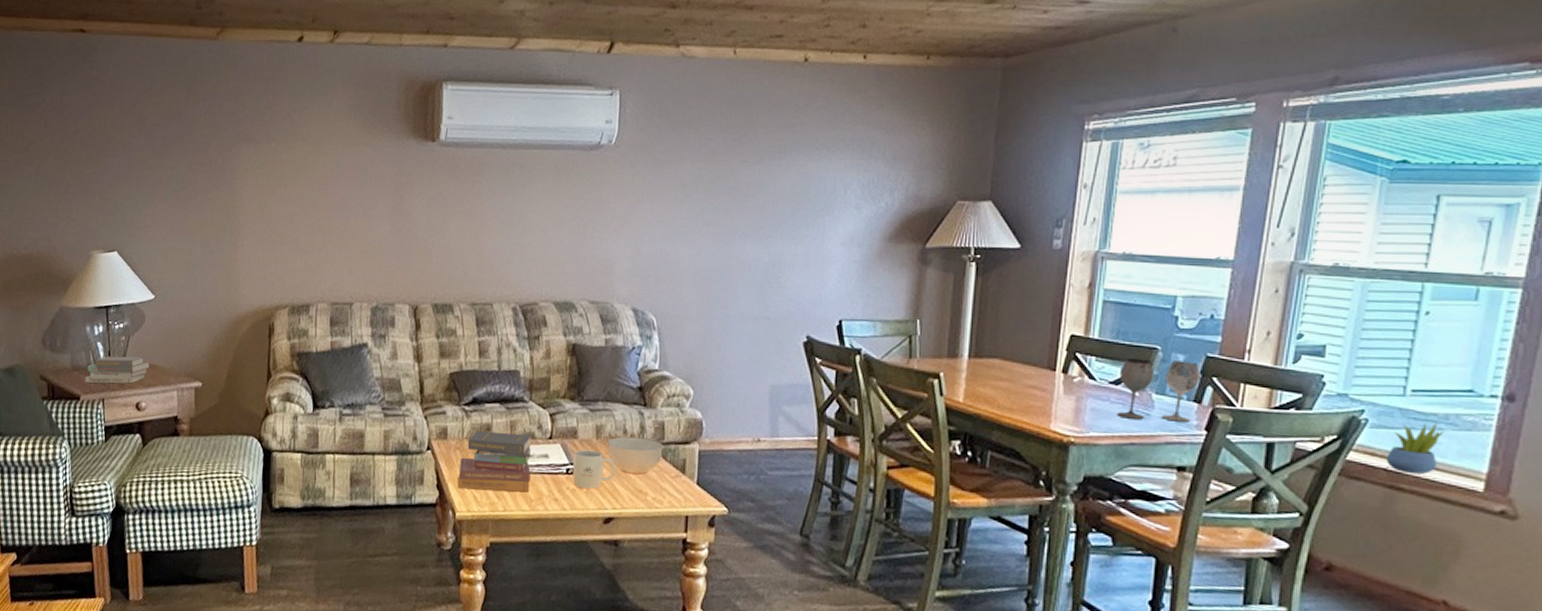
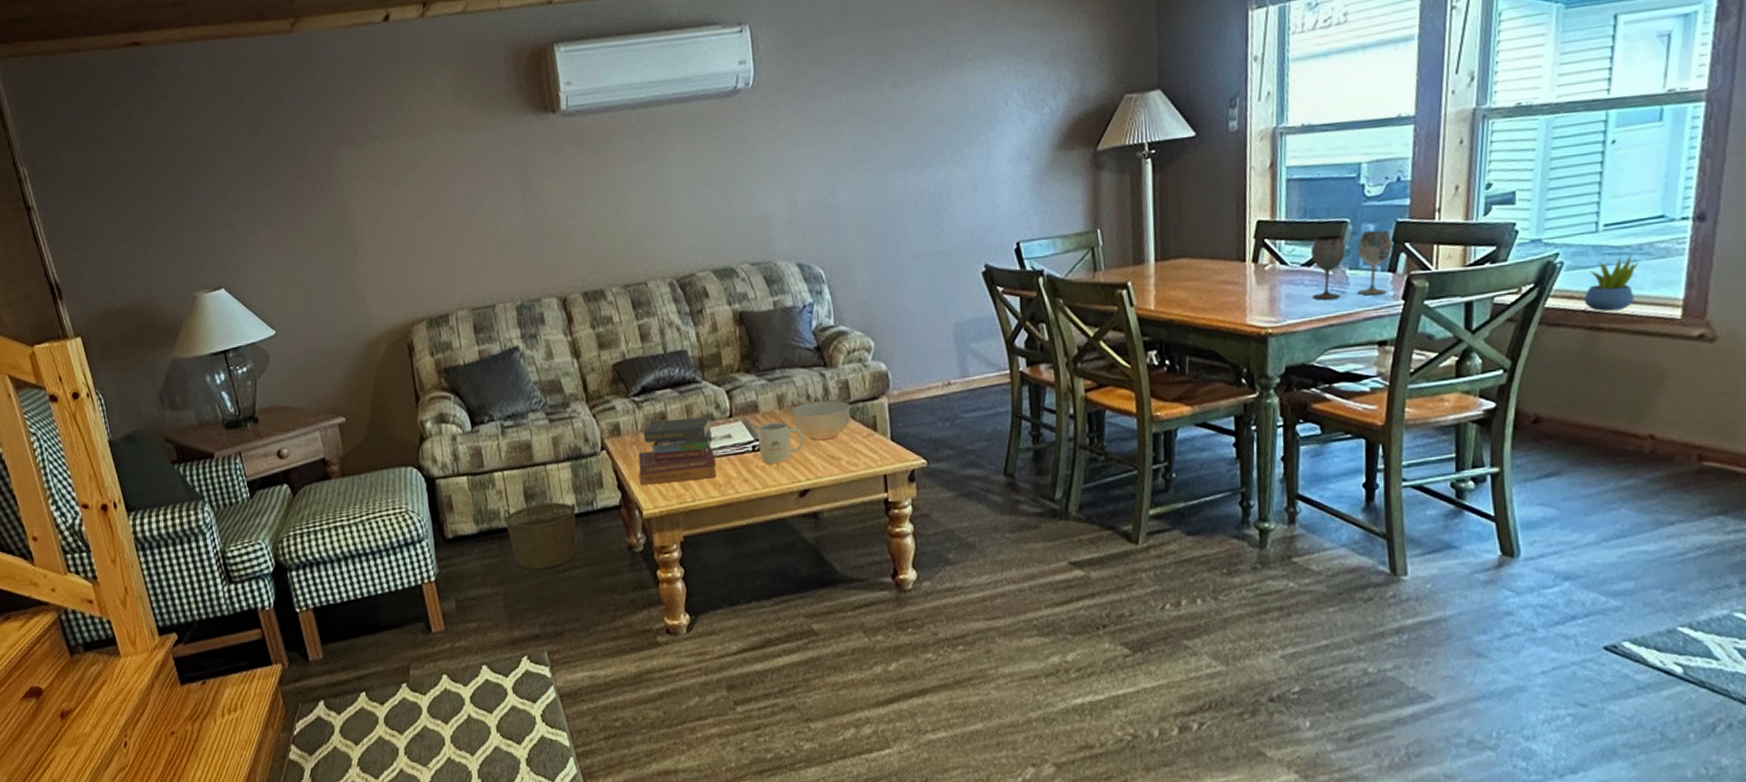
books: present [84,356,150,384] -> none [214,399,285,439]
basket: none [328,489,395,552] -> present [503,502,577,570]

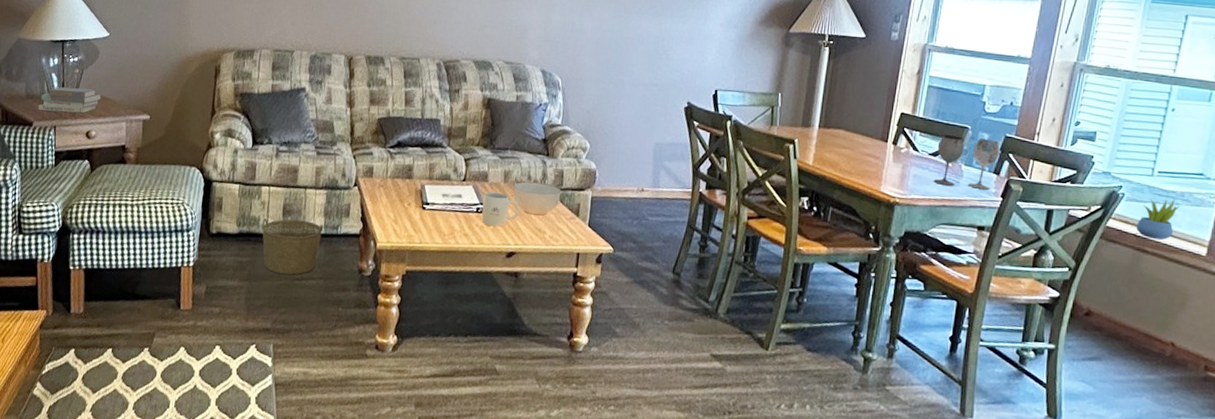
books: none [214,399,285,439] -> present [38,87,102,114]
books: present [638,417,717,486] -> none [379,171,448,228]

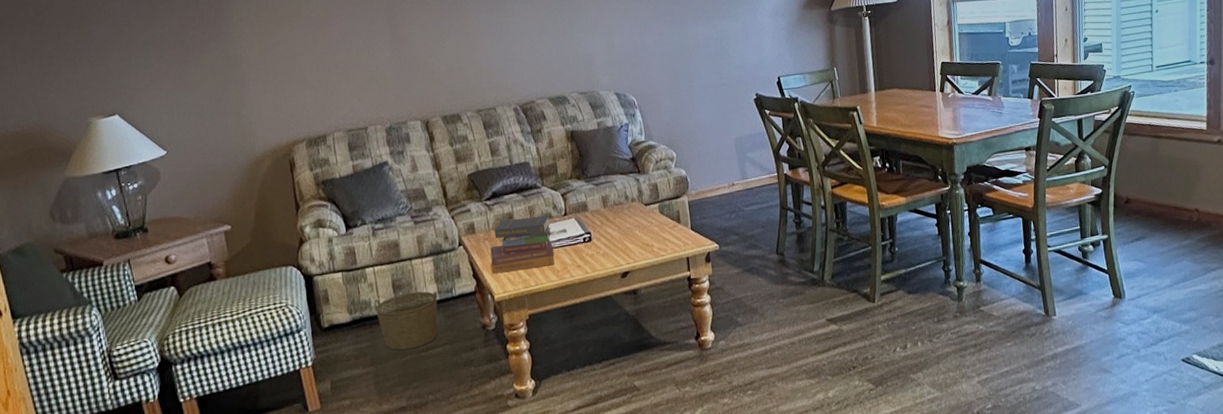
books: present [38,87,102,114] -> none [104,211,173,248]
books: none [379,171,448,228] -> present [490,216,555,274]
mug: present [481,192,520,228] -> none [587,218,625,253]
bowl: present [513,181,562,216] -> none [613,199,660,232]
wineglass: present [933,134,1000,190] -> none [978,69,1030,119]
succulent plant: present [1135,199,1180,241] -> none [1148,87,1179,126]

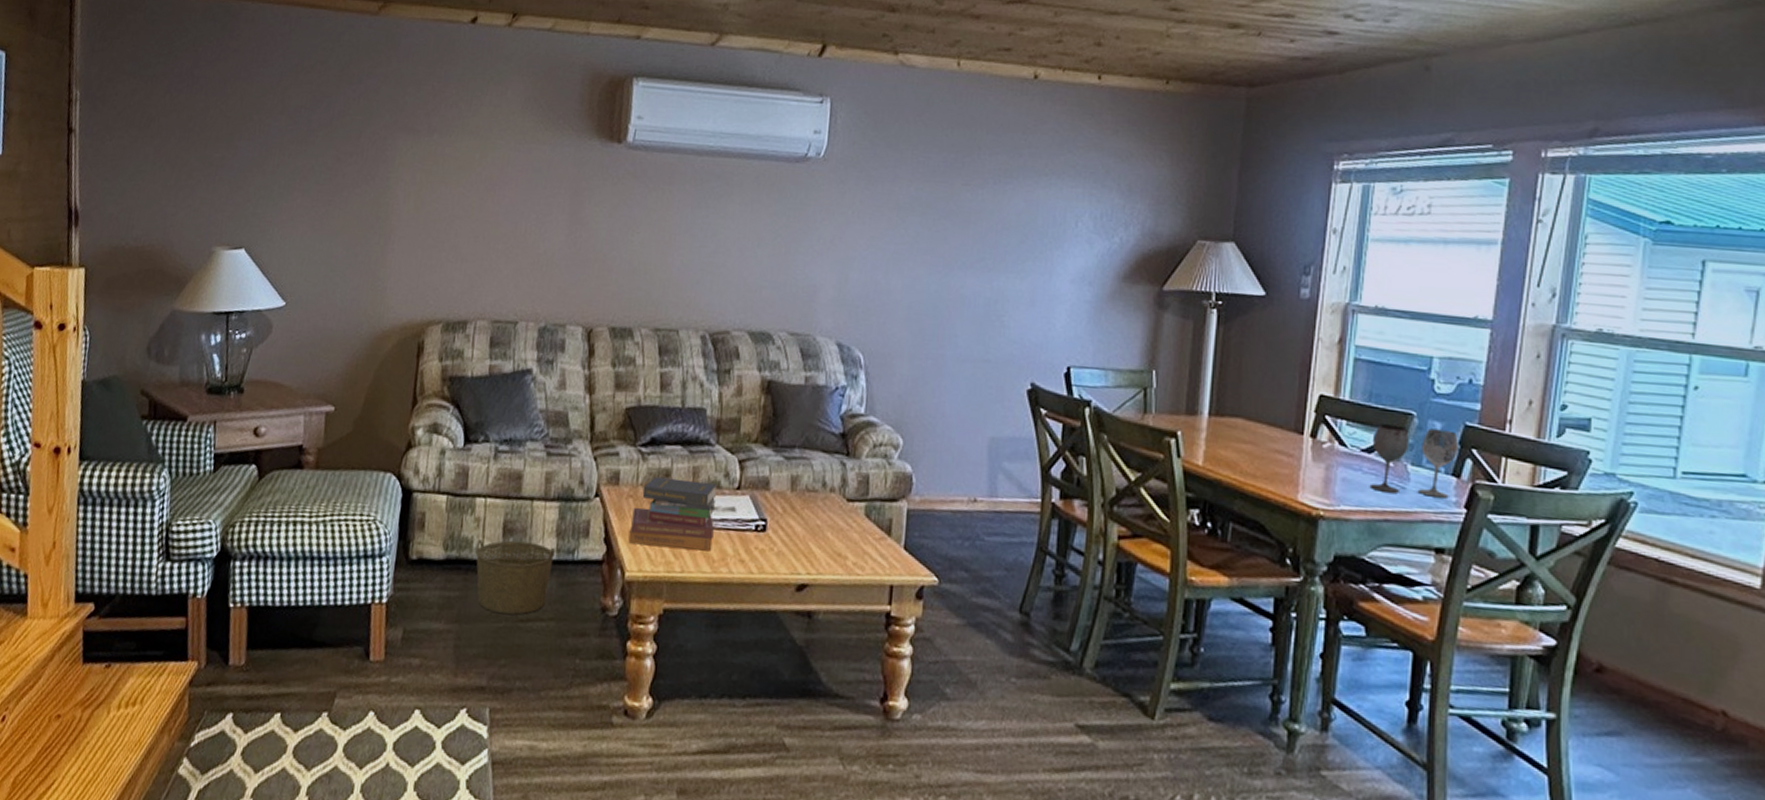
wineglass: none [978,69,1030,119] -> present [1369,424,1459,499]

